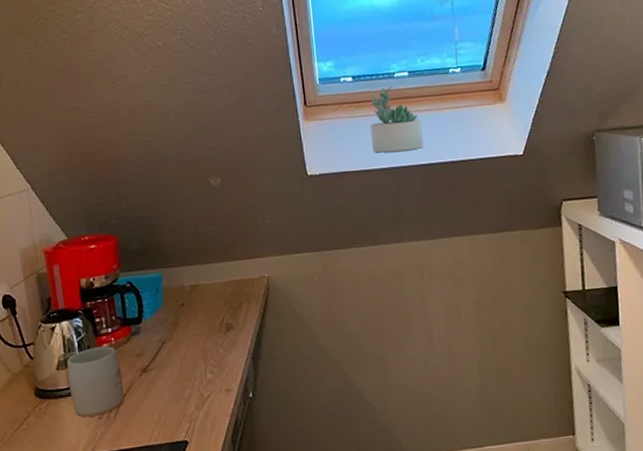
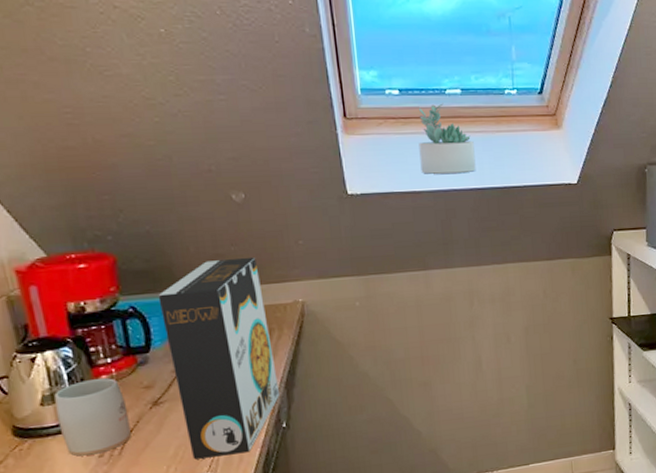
cereal box: none [149,236,248,425] -> present [158,258,281,460]

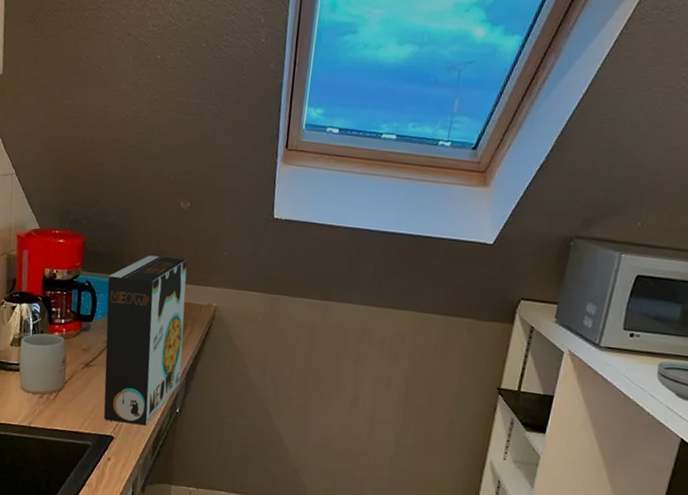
succulent plant: present [418,103,476,174] -> none [342,146,398,216]

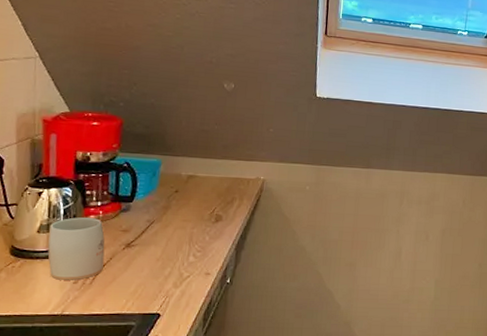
cereal box: present [103,255,187,426] -> none [148,134,233,300]

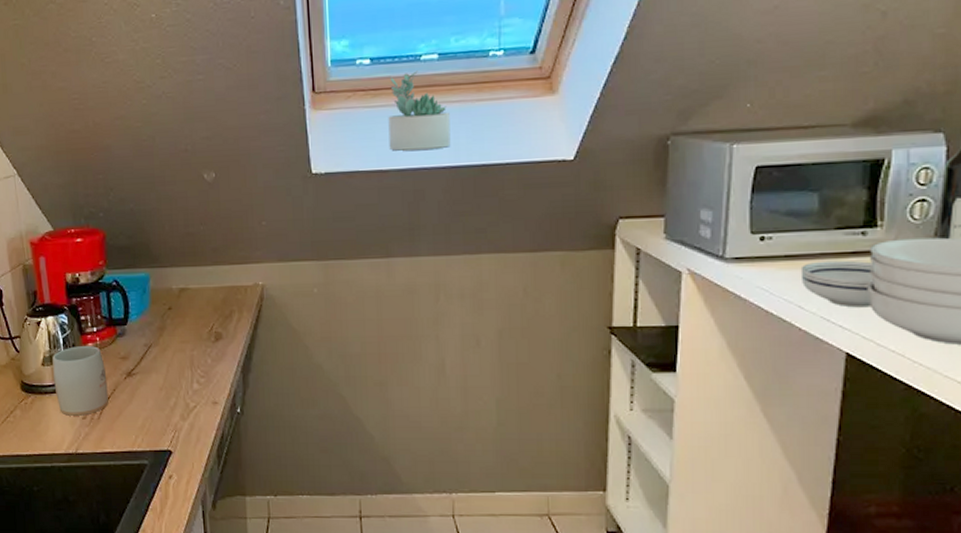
succulent plant: none [379,34,426,93] -> present [388,71,451,151]

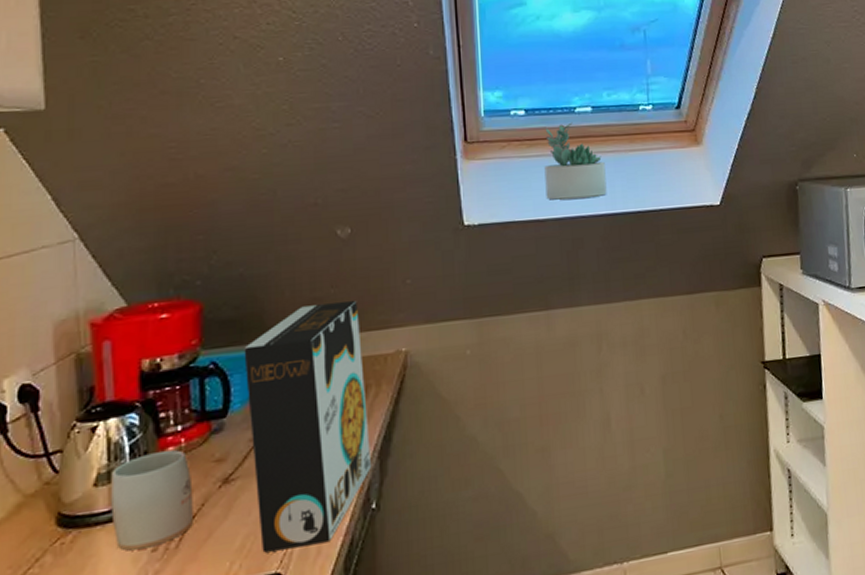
cereal box: none [136,238,237,433] -> present [244,301,372,553]

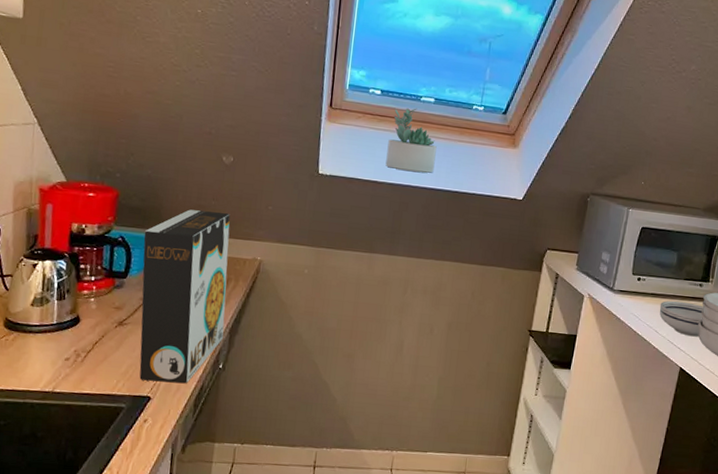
mug: present [109,450,193,551] -> none [40,291,98,357]

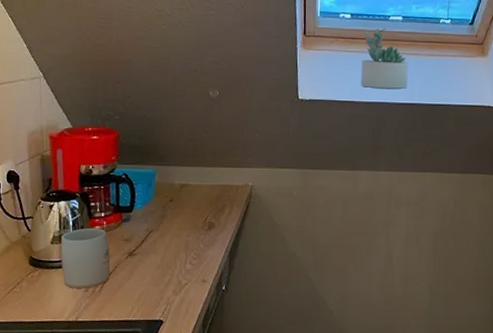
mug: none [40,291,98,357] -> present [60,228,110,289]
cereal box: present [139,209,230,384] -> none [144,143,224,307]

